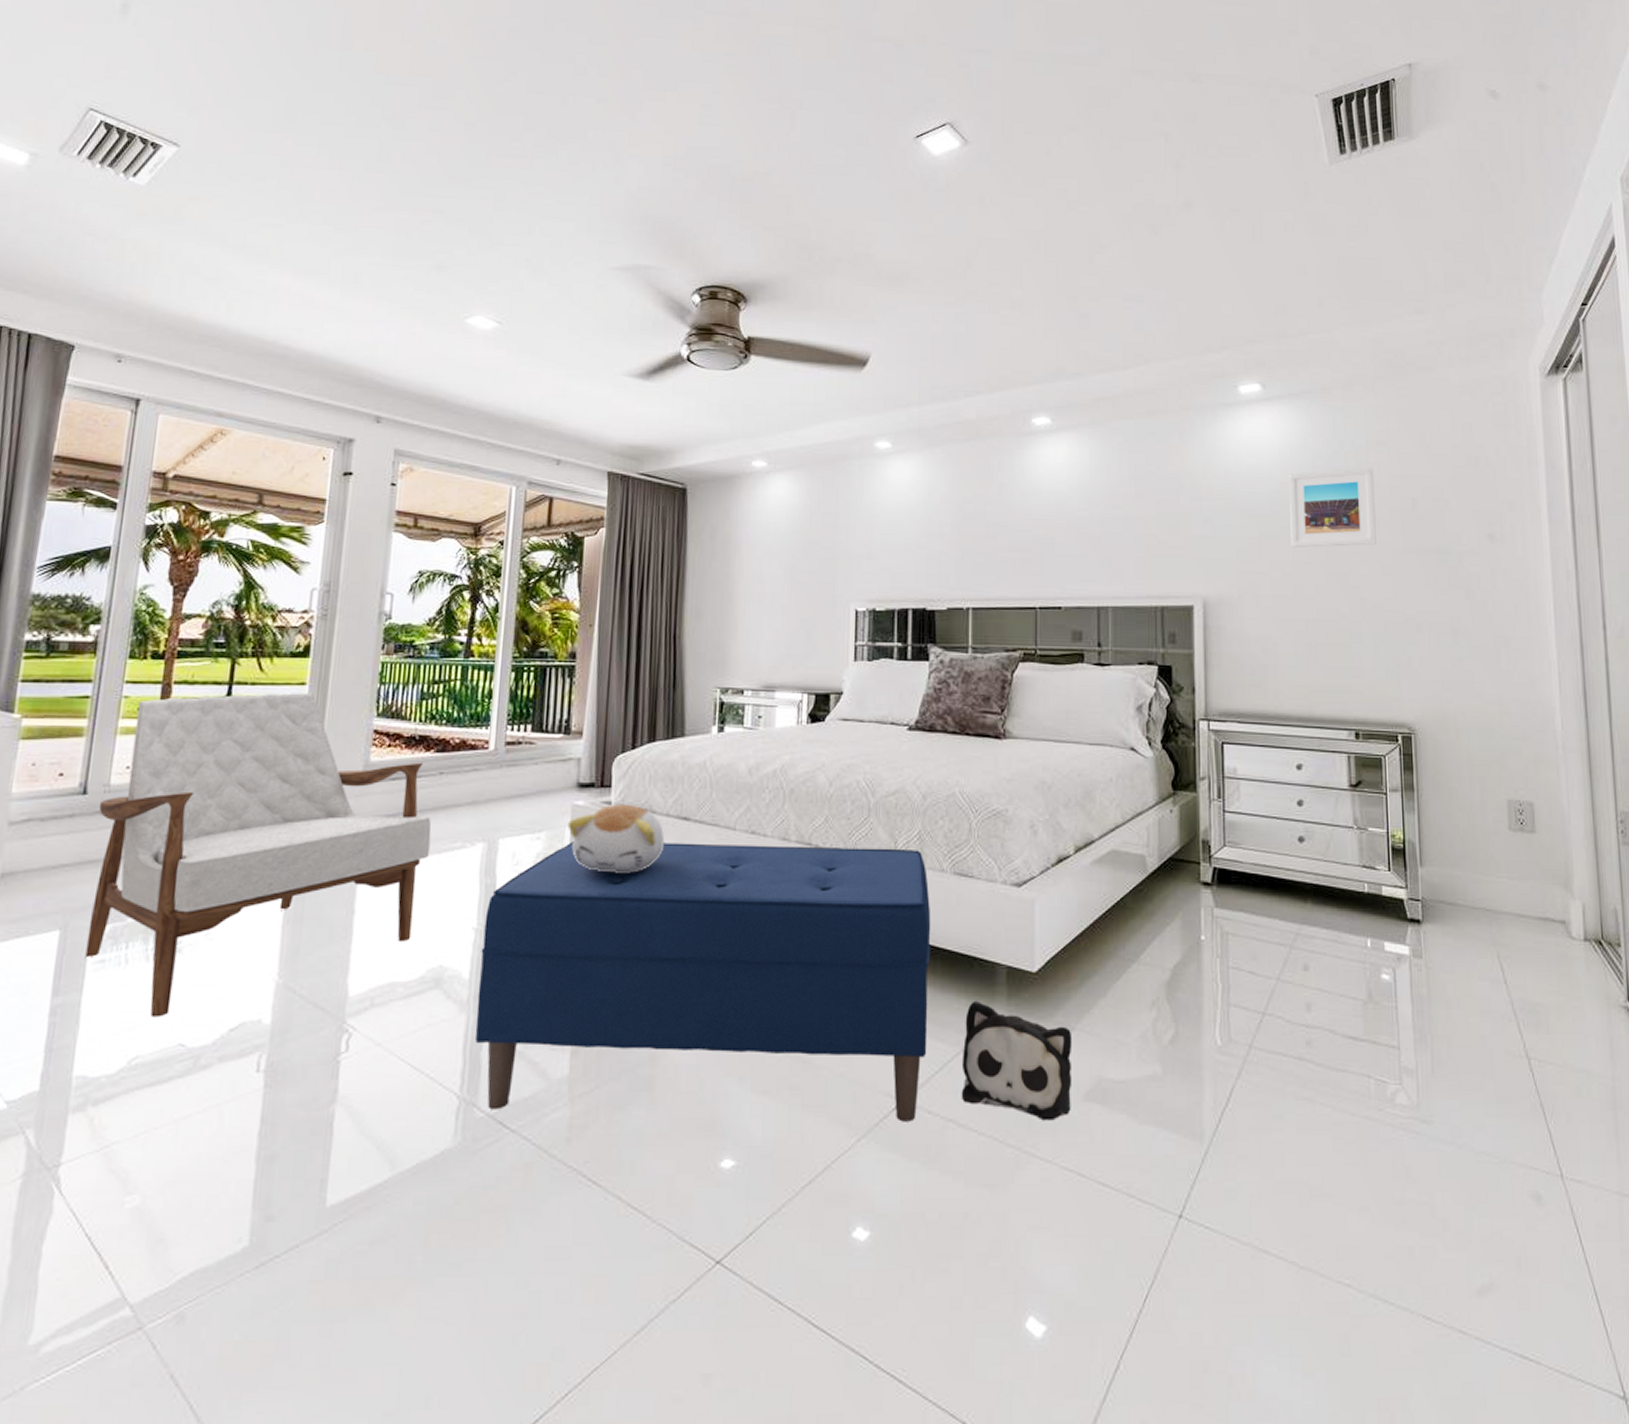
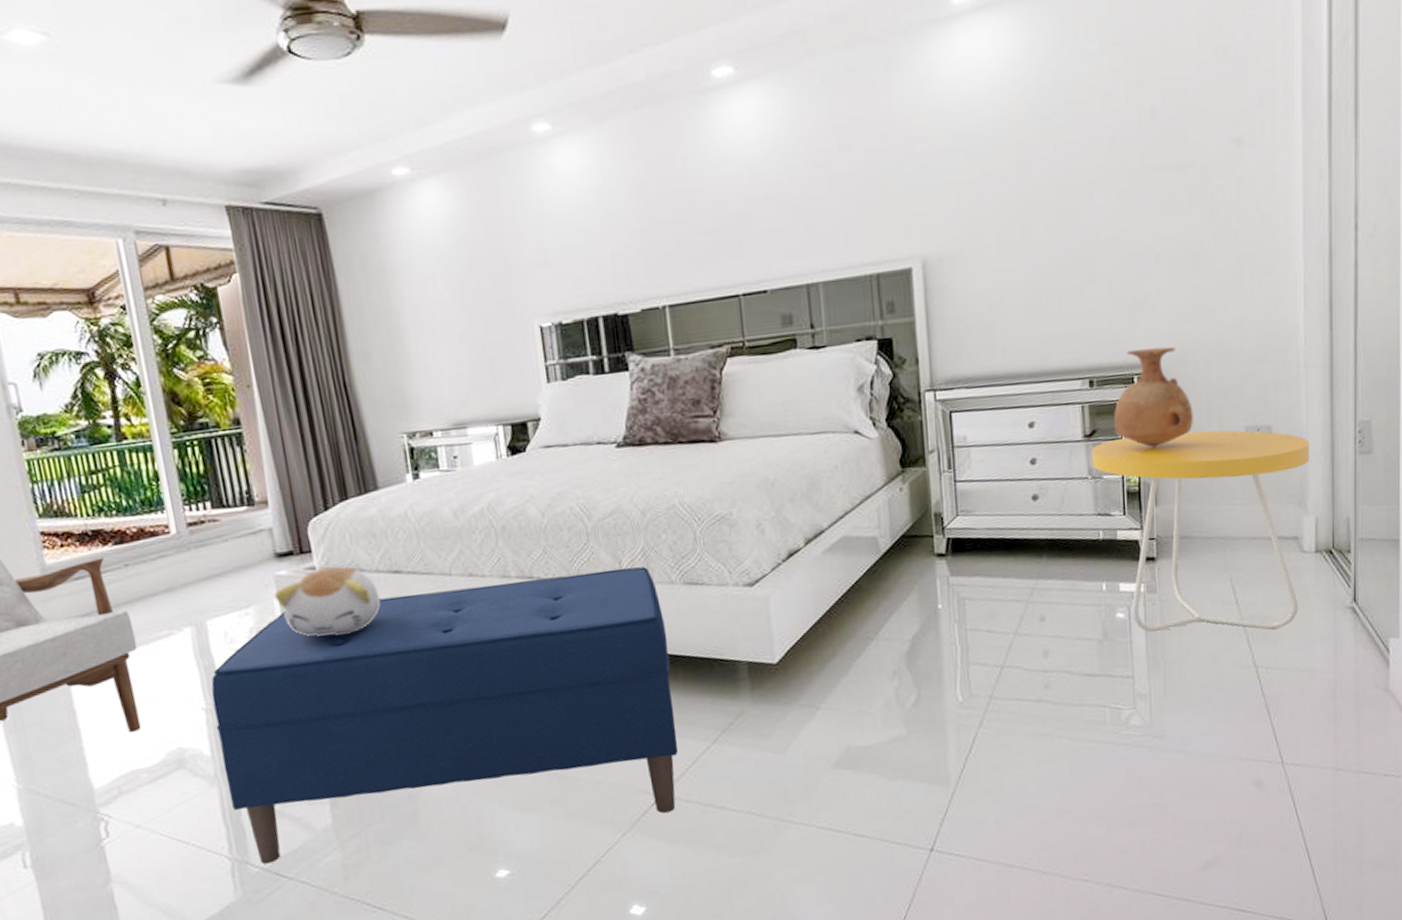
plush toy: present [961,1000,1073,1121] -> none [712,697,823,792]
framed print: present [1289,466,1376,548] -> none [1012,75,1111,186]
side table: none [1356,794,1573,1019] -> present [1091,430,1310,633]
vase: none [1379,709,1456,808] -> present [1114,346,1193,449]

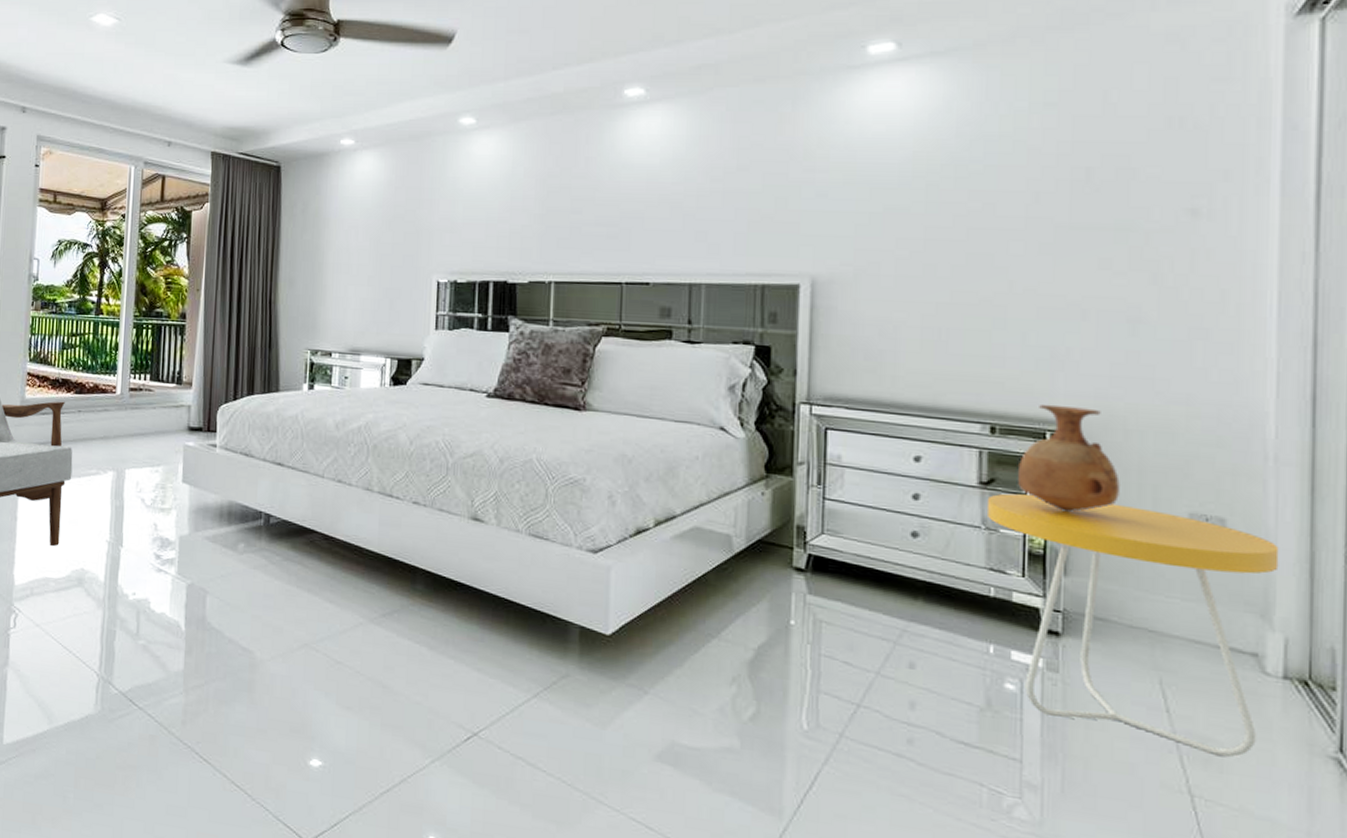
bench: present [211,566,678,864] -> none [109,476,506,754]
plush toy: present [274,566,381,637] -> none [180,447,262,508]

